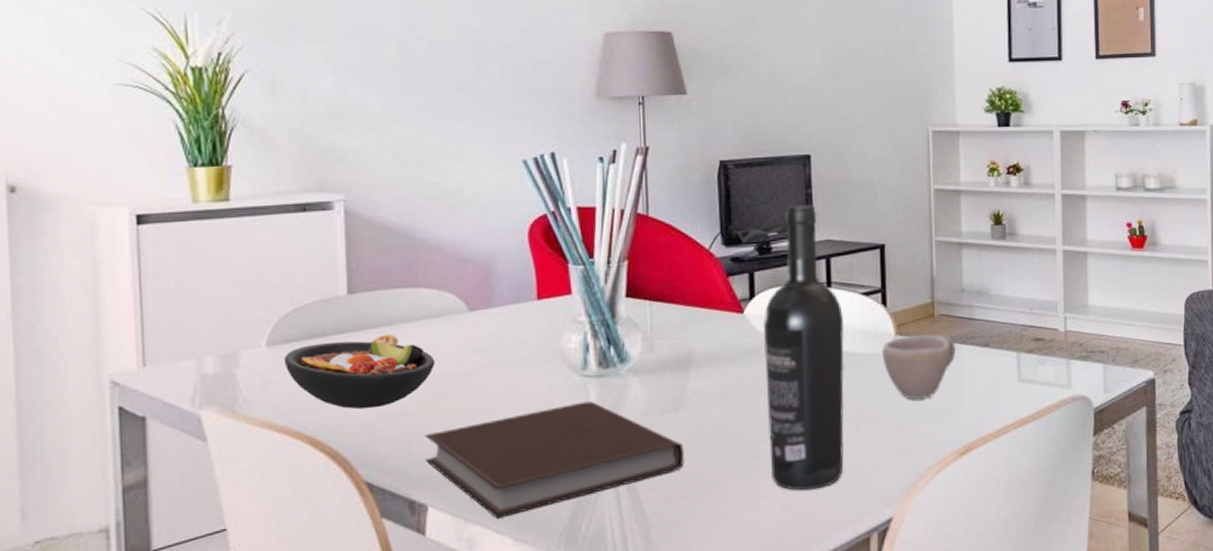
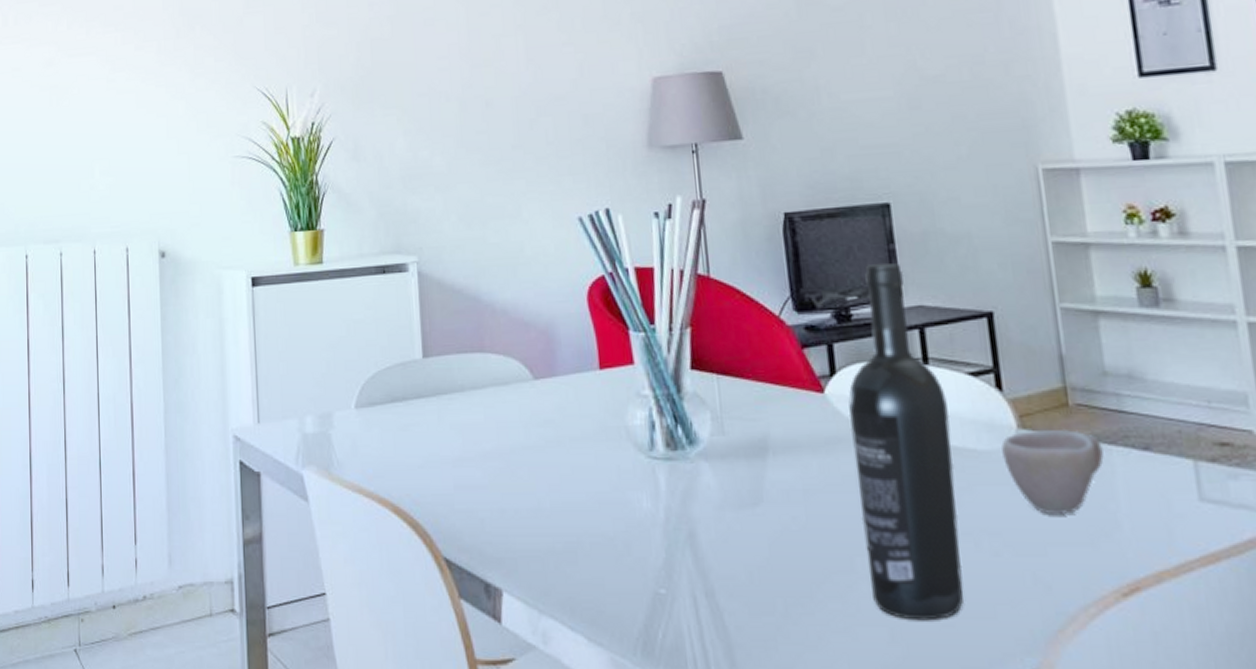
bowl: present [283,333,436,410] -> none [370,400,504,479]
notebook: present [424,401,684,519] -> none [496,487,767,613]

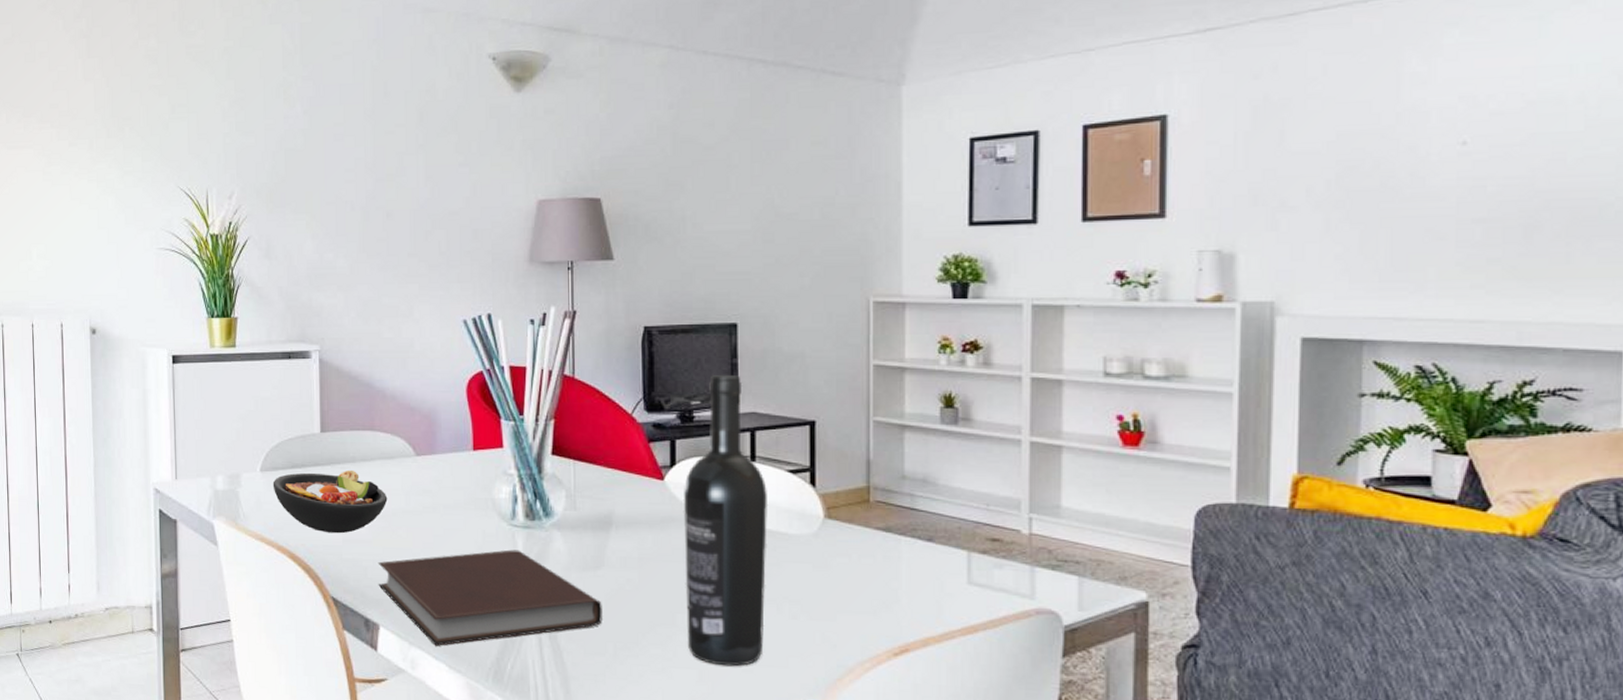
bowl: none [370,400,504,479] -> present [272,469,388,534]
notebook: none [496,487,767,613] -> present [378,549,602,646]
cup: present [1001,429,1104,514] -> none [809,519,893,589]

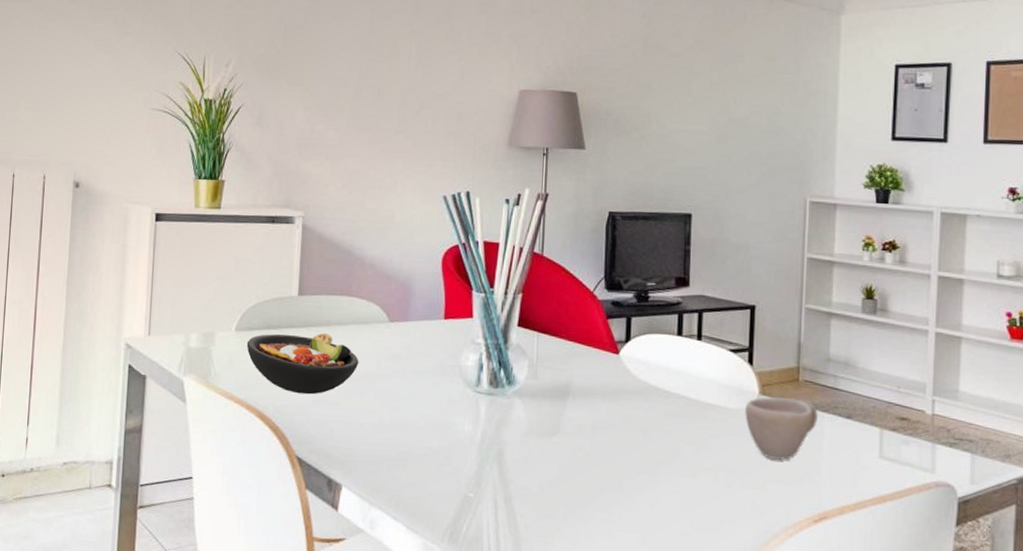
notebook: present [378,549,602,646] -> none [343,415,556,507]
wine bottle: present [683,374,769,667] -> none [632,259,711,531]
cup: none [809,519,893,589] -> present [745,396,818,460]

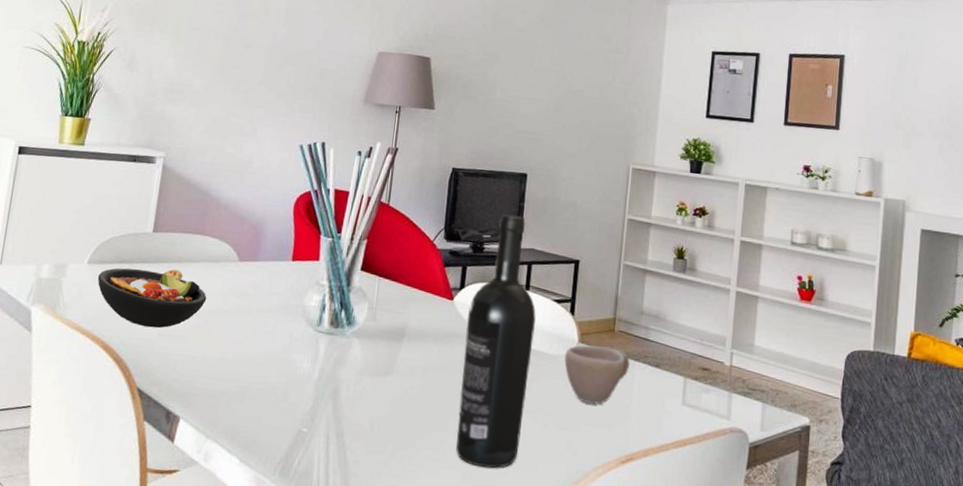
wine bottle: none [632,259,711,531] -> present [456,214,536,468]

